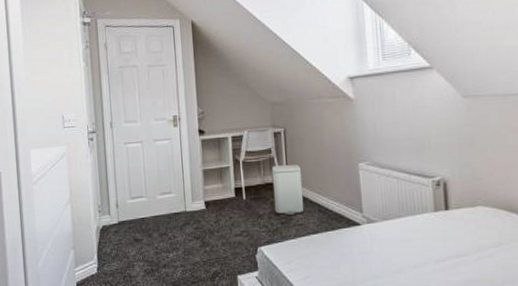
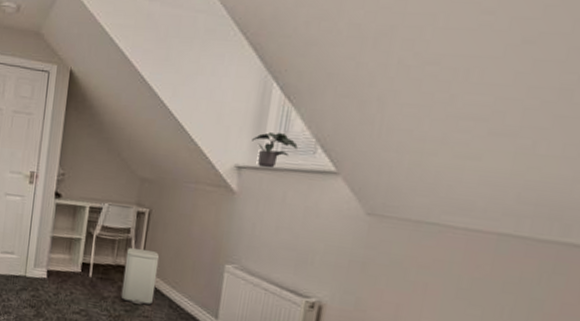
potted plant: none [357,43,395,75] -> present [252,132,298,169]

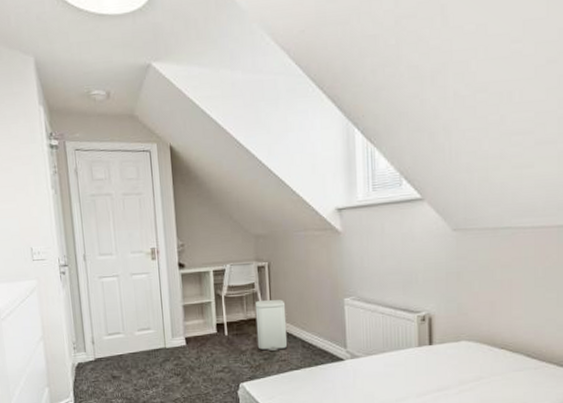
potted plant: present [252,132,298,169] -> none [346,172,386,206]

